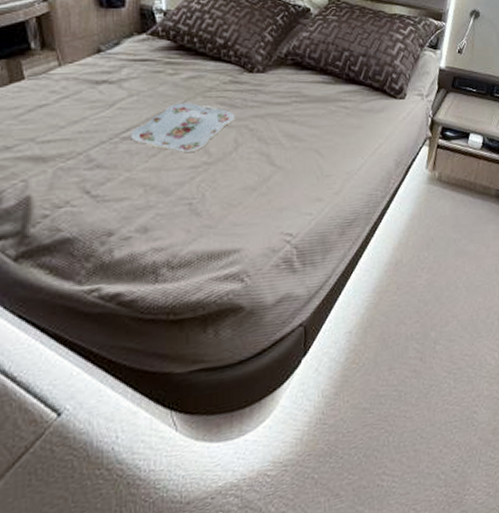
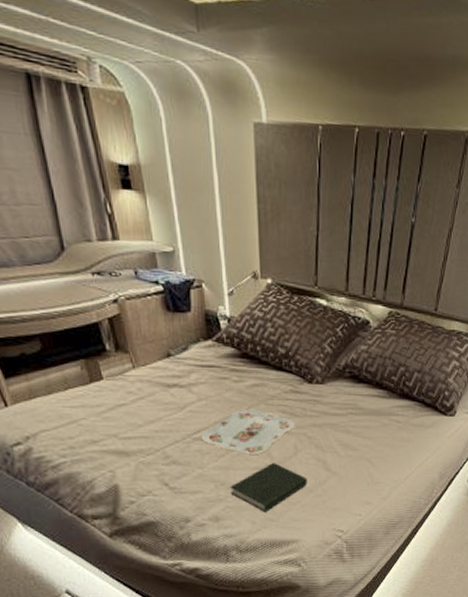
book: none [162,159,250,218] -> present [230,462,307,512]

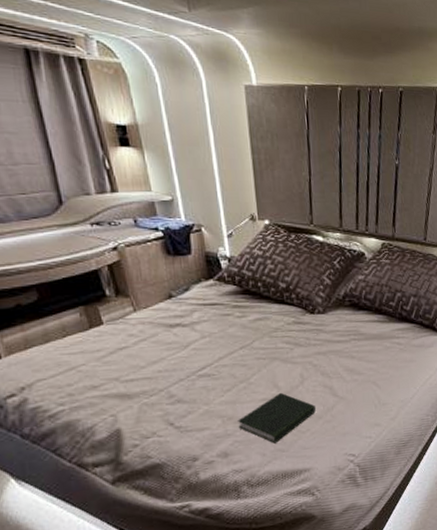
serving tray: present [201,408,295,456] -> none [206,342,300,388]

